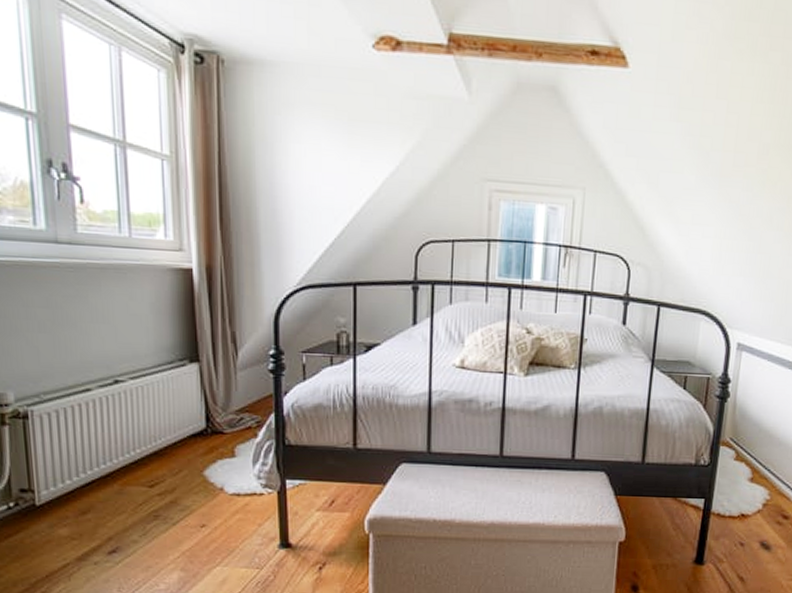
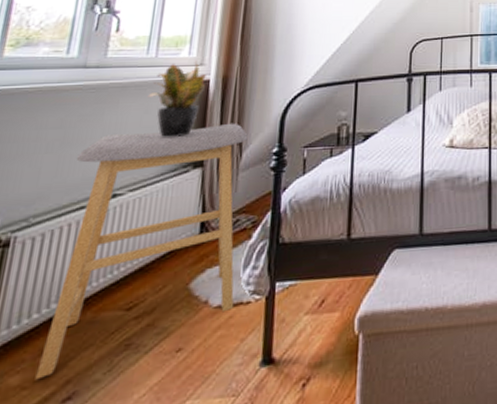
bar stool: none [72,318,249,534] -> present [35,122,248,380]
potted plant: none [129,245,188,328] -> present [147,61,206,137]

